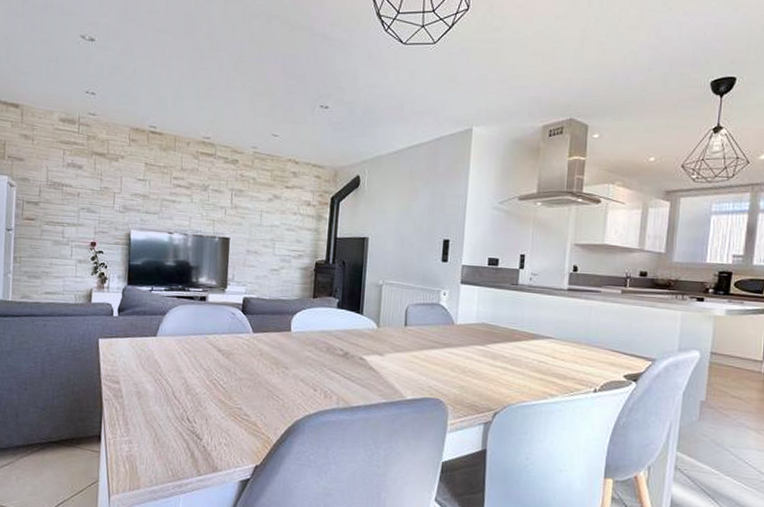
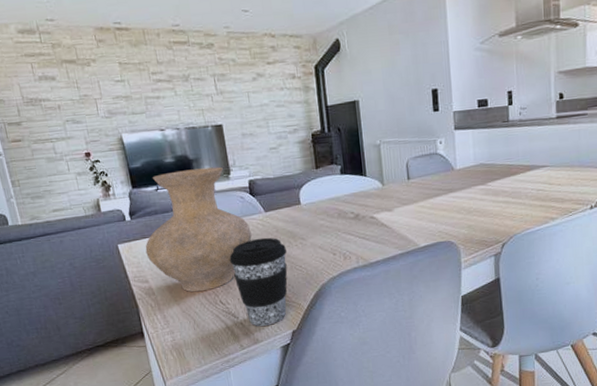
vase: none [124,275,235,404] -> present [145,167,252,292]
coffee cup: none [206,358,268,455] -> present [229,237,288,326]

